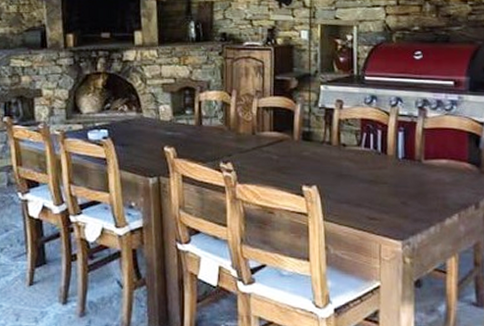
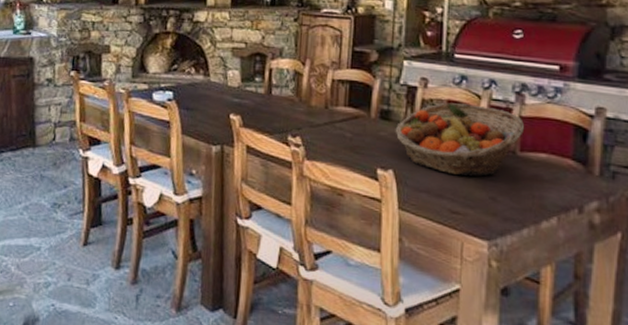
fruit basket: none [316,121,428,186] -> present [395,102,525,177]

